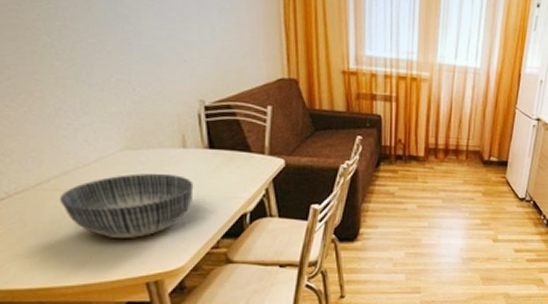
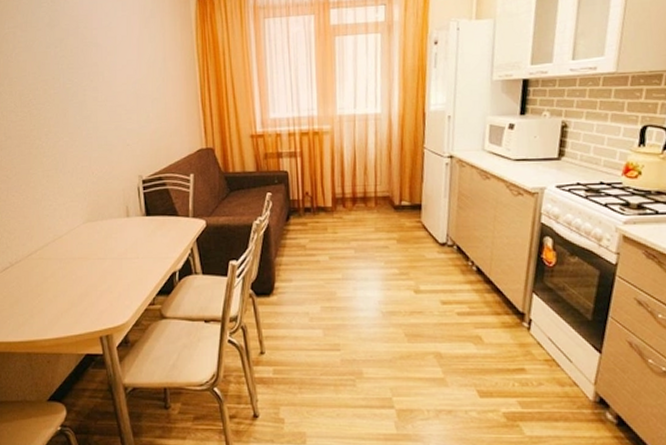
bowl: present [59,173,194,238] -> none [42,240,135,297]

